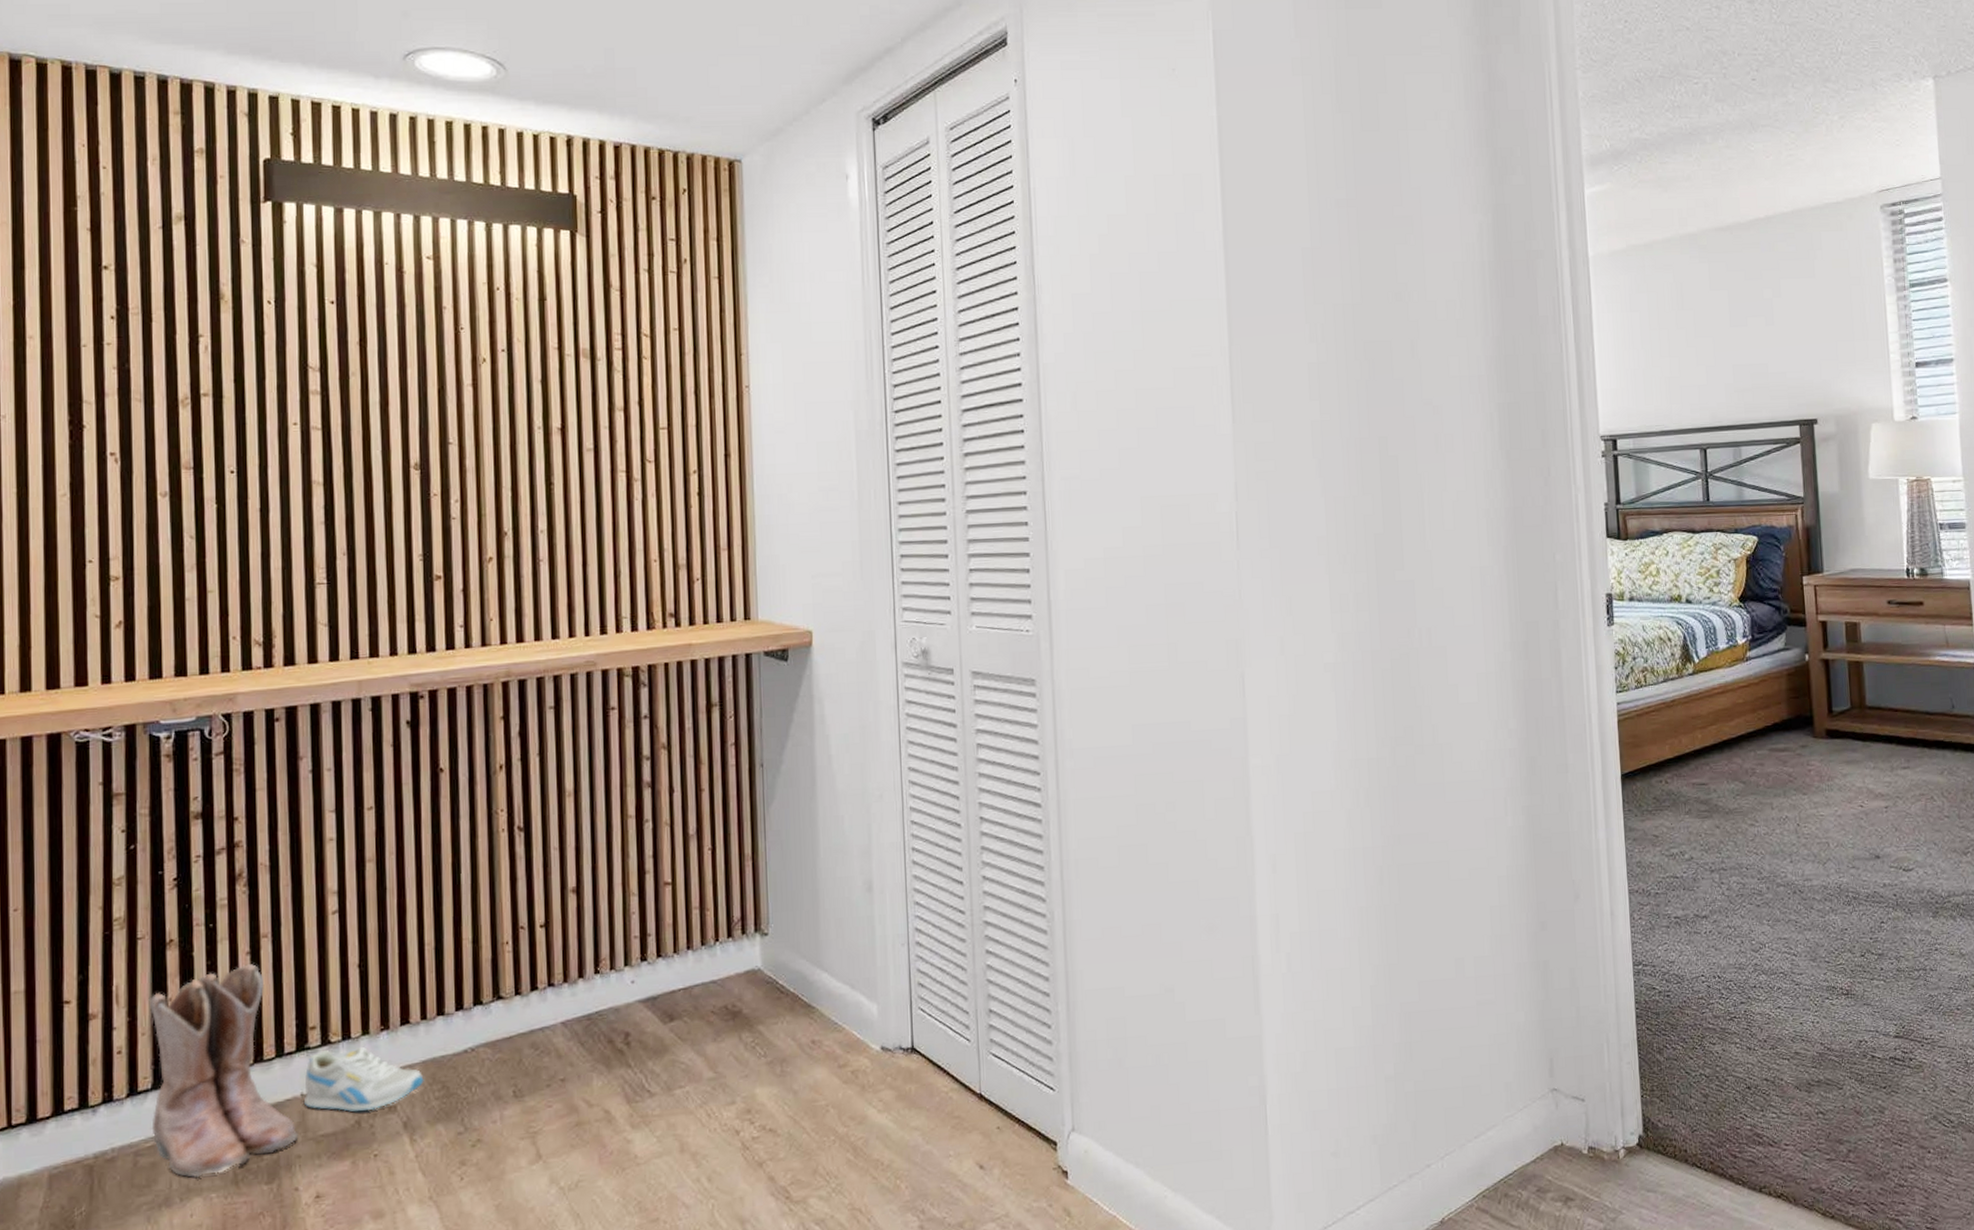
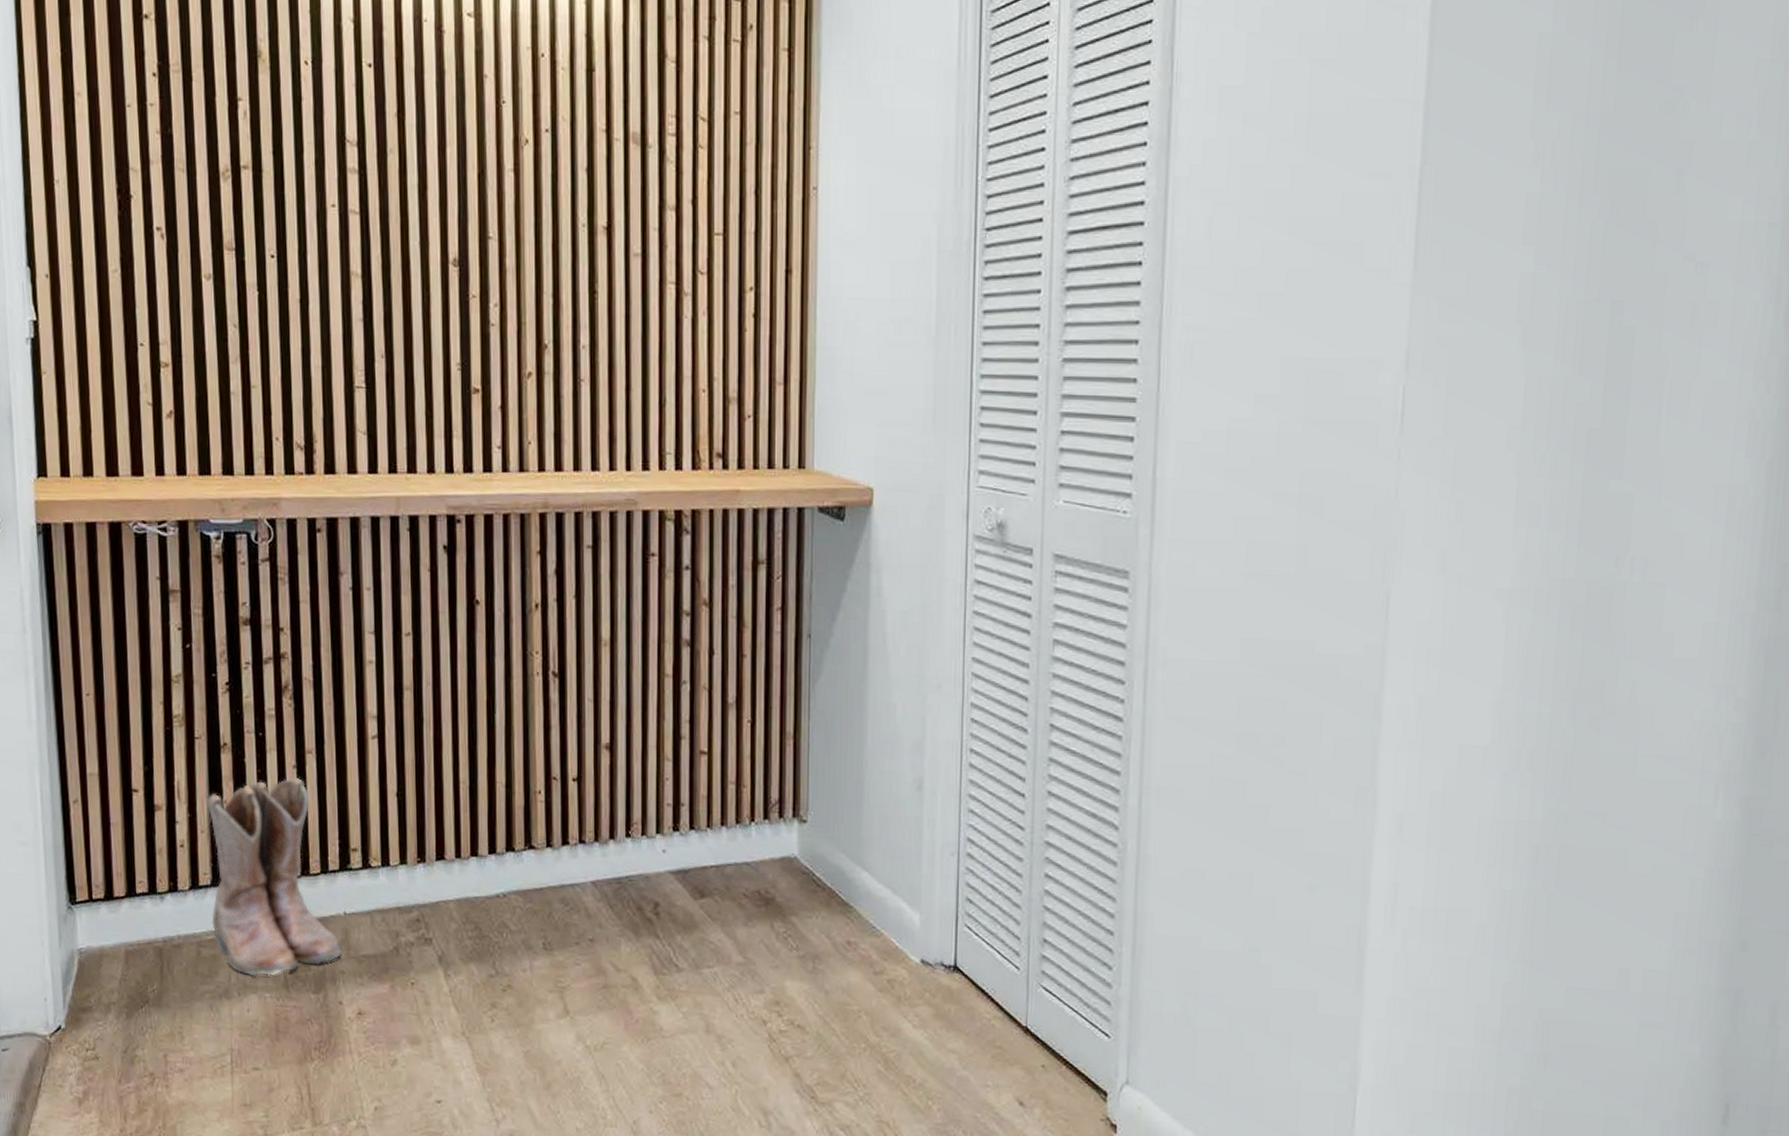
sneaker: present [303,1046,424,1113] -> none [346,874,458,940]

